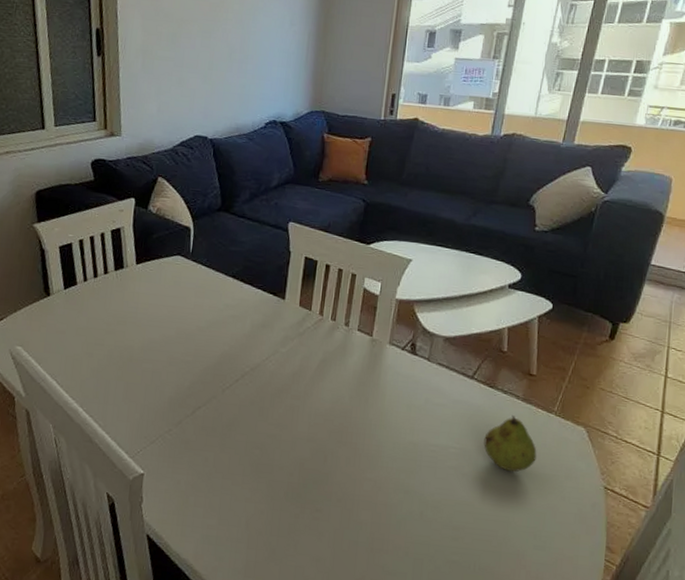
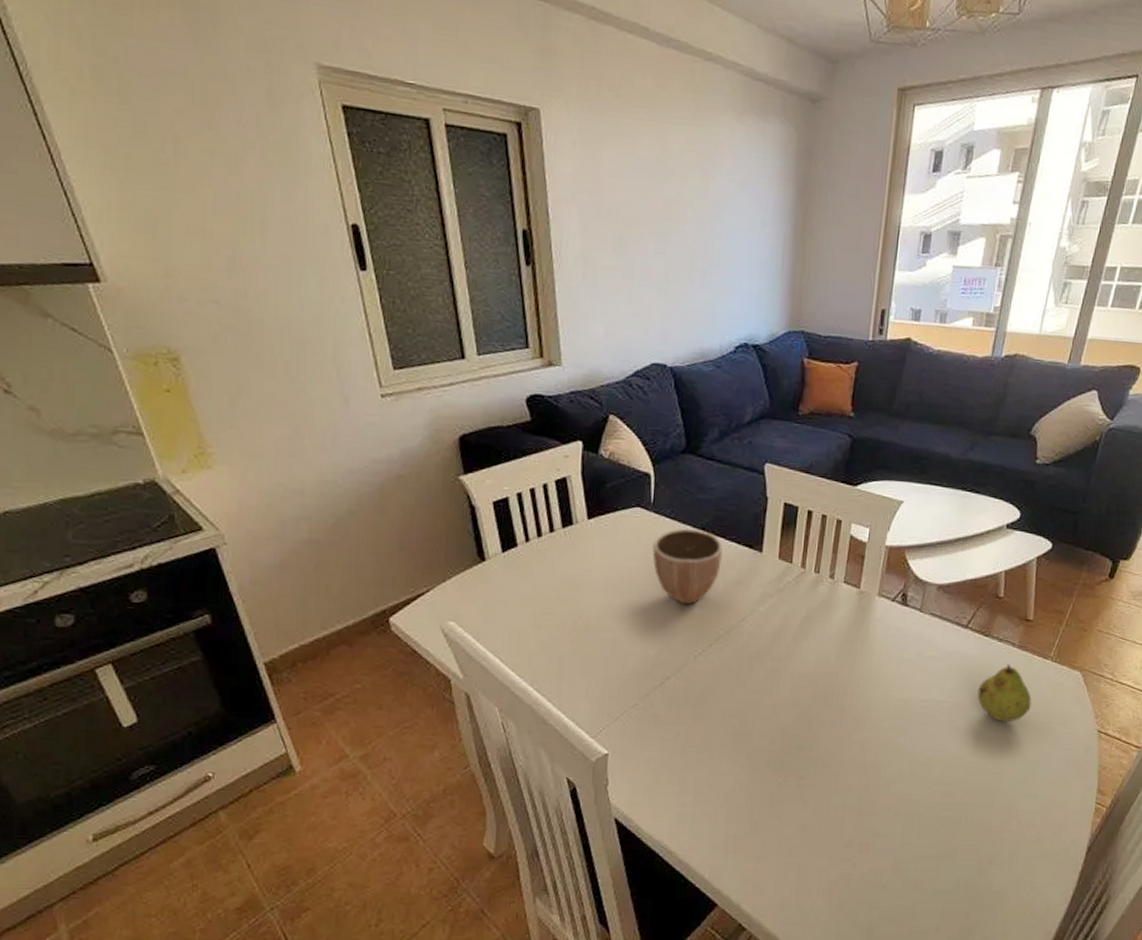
decorative bowl: none [189,275,251,344] -> present [651,528,723,605]

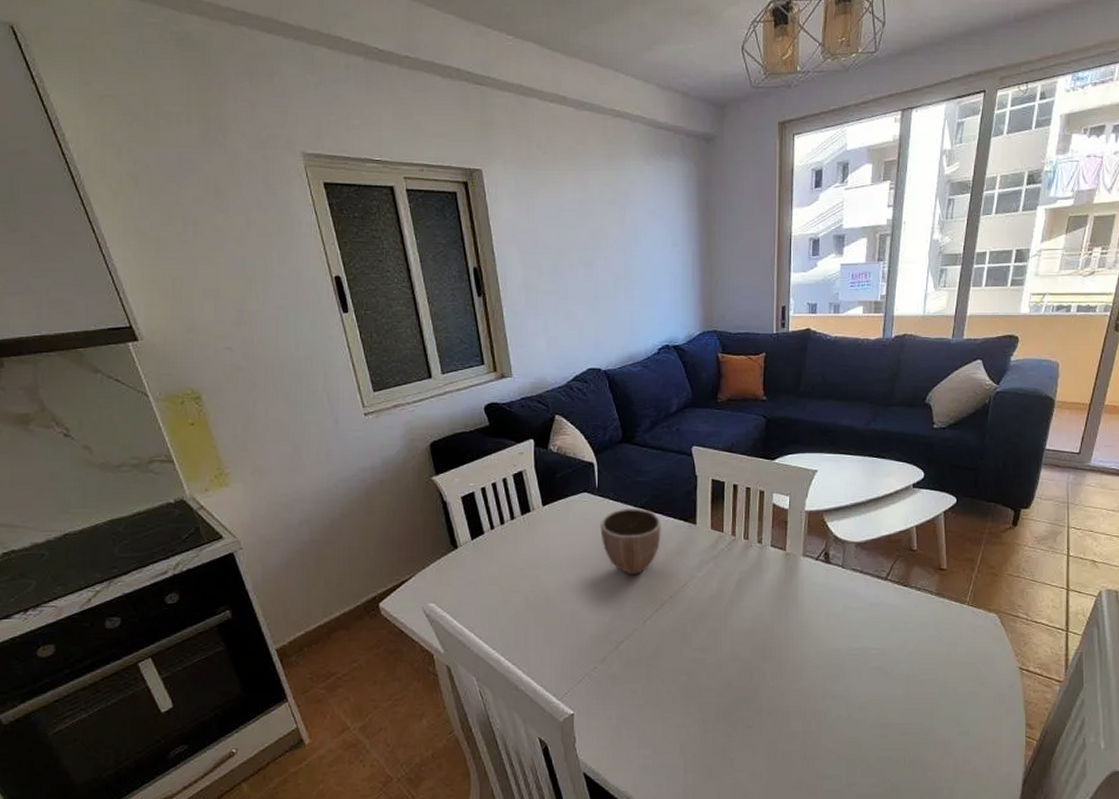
fruit: present [977,663,1032,723] -> none [903,610,954,665]

